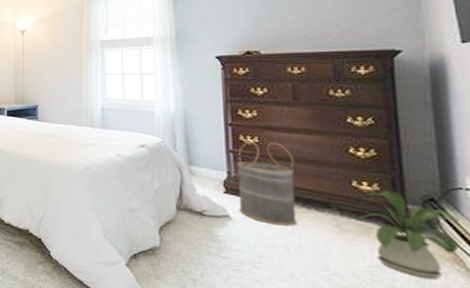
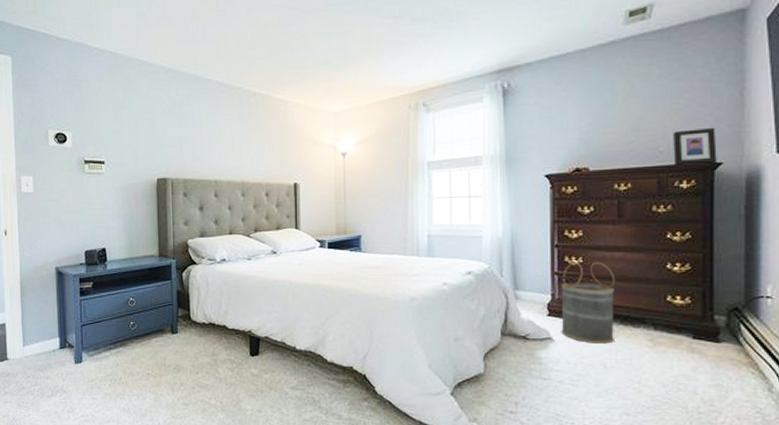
picture frame: none [346,17,396,52] -> present [673,128,717,166]
house plant: present [357,190,460,279] -> none [669,303,758,383]

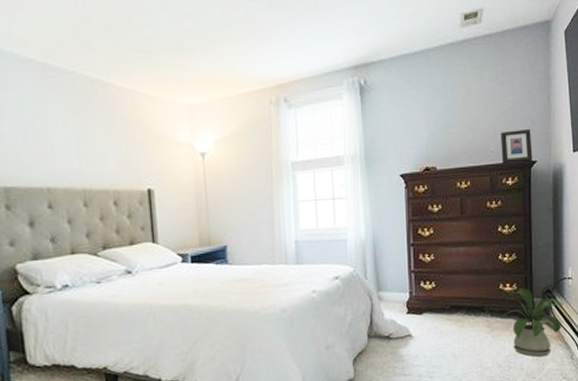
basket: present [561,261,616,344] -> none [417,257,461,336]
house plant: none [669,303,758,383] -> present [502,288,563,357]

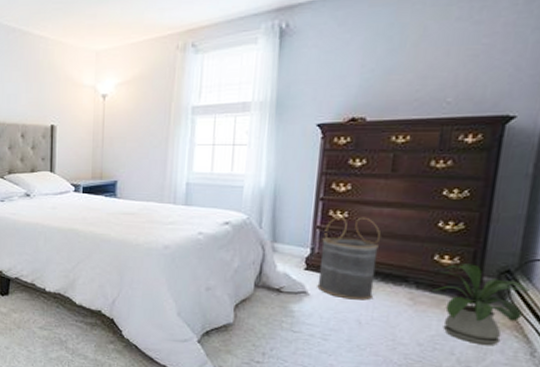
basket: none [417,257,461,336] -> present [317,216,382,300]
picture frame: present [501,129,533,164] -> none [461,78,513,118]

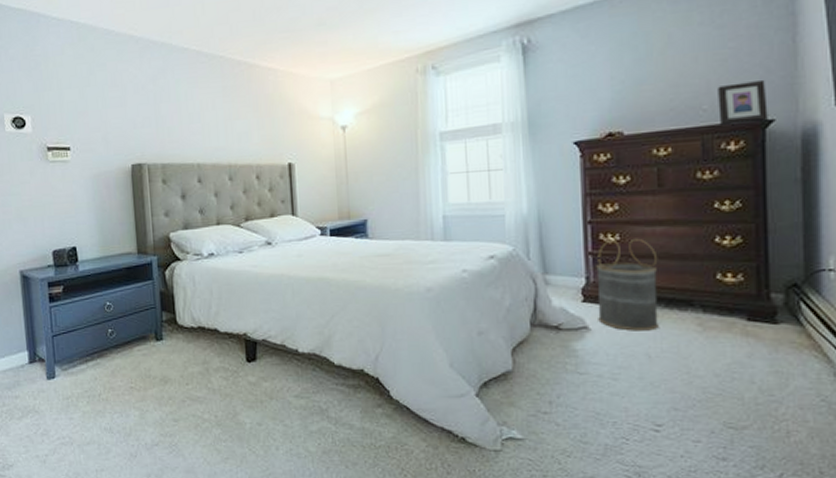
house plant: present [432,263,530,345] -> none [720,280,821,369]
picture frame: none [461,78,513,118] -> present [718,80,768,125]

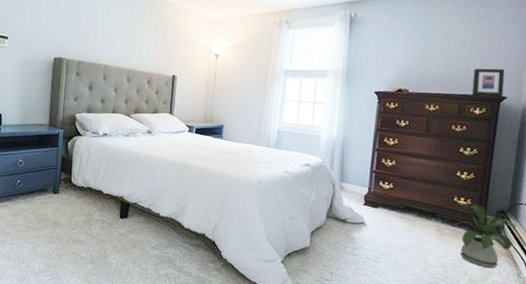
basket: present [596,238,659,331] -> none [372,163,418,231]
house plant: none [720,280,821,369] -> present [452,204,517,268]

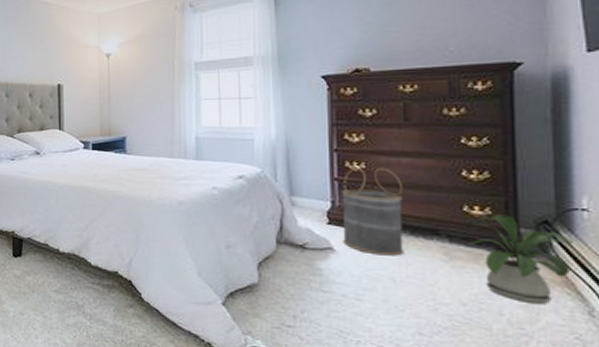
basket: none [372,163,418,231] -> present [342,167,404,256]
picture frame: present [472,68,505,98] -> none [464,26,516,66]

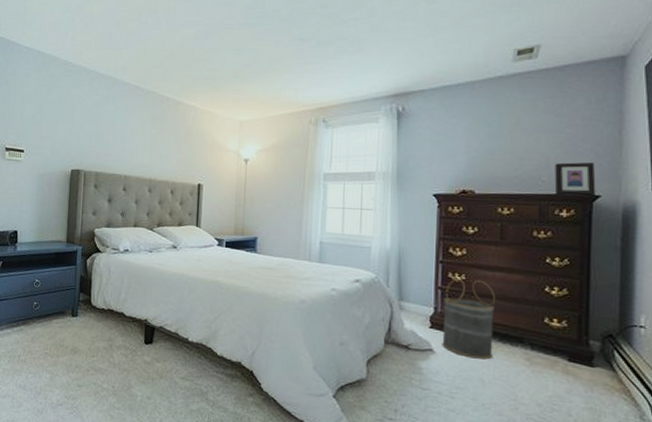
picture frame: none [464,26,516,66] -> present [554,162,596,196]
house plant: present [467,214,573,304] -> none [545,327,631,407]

